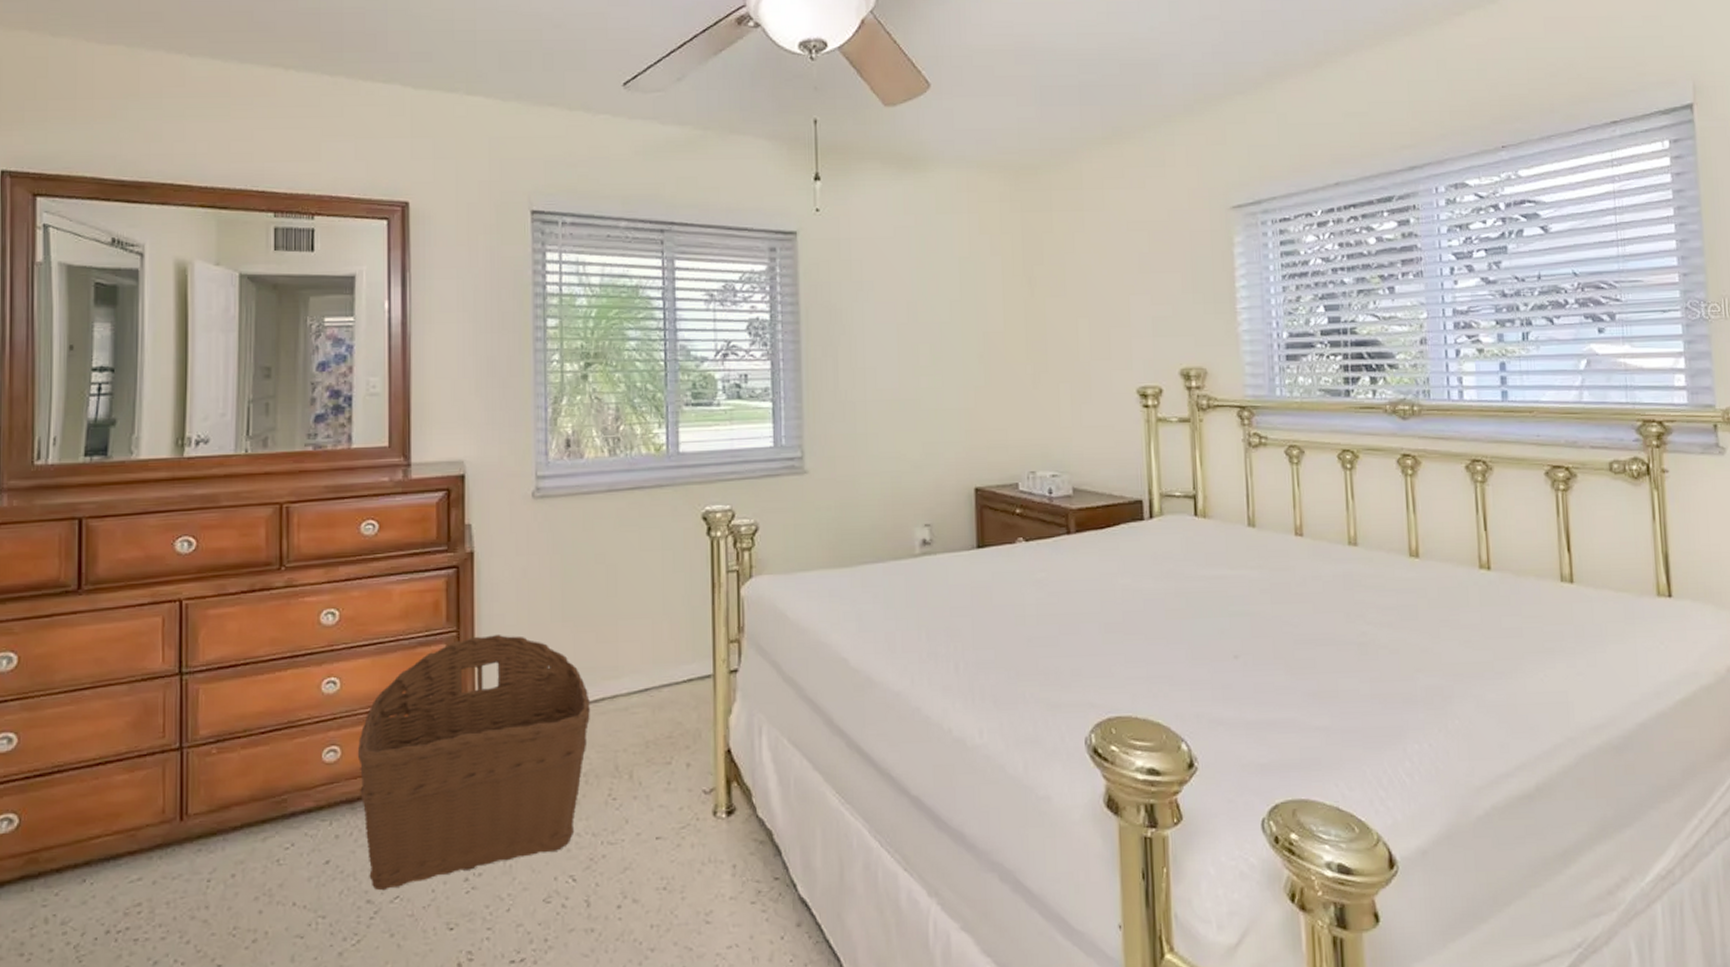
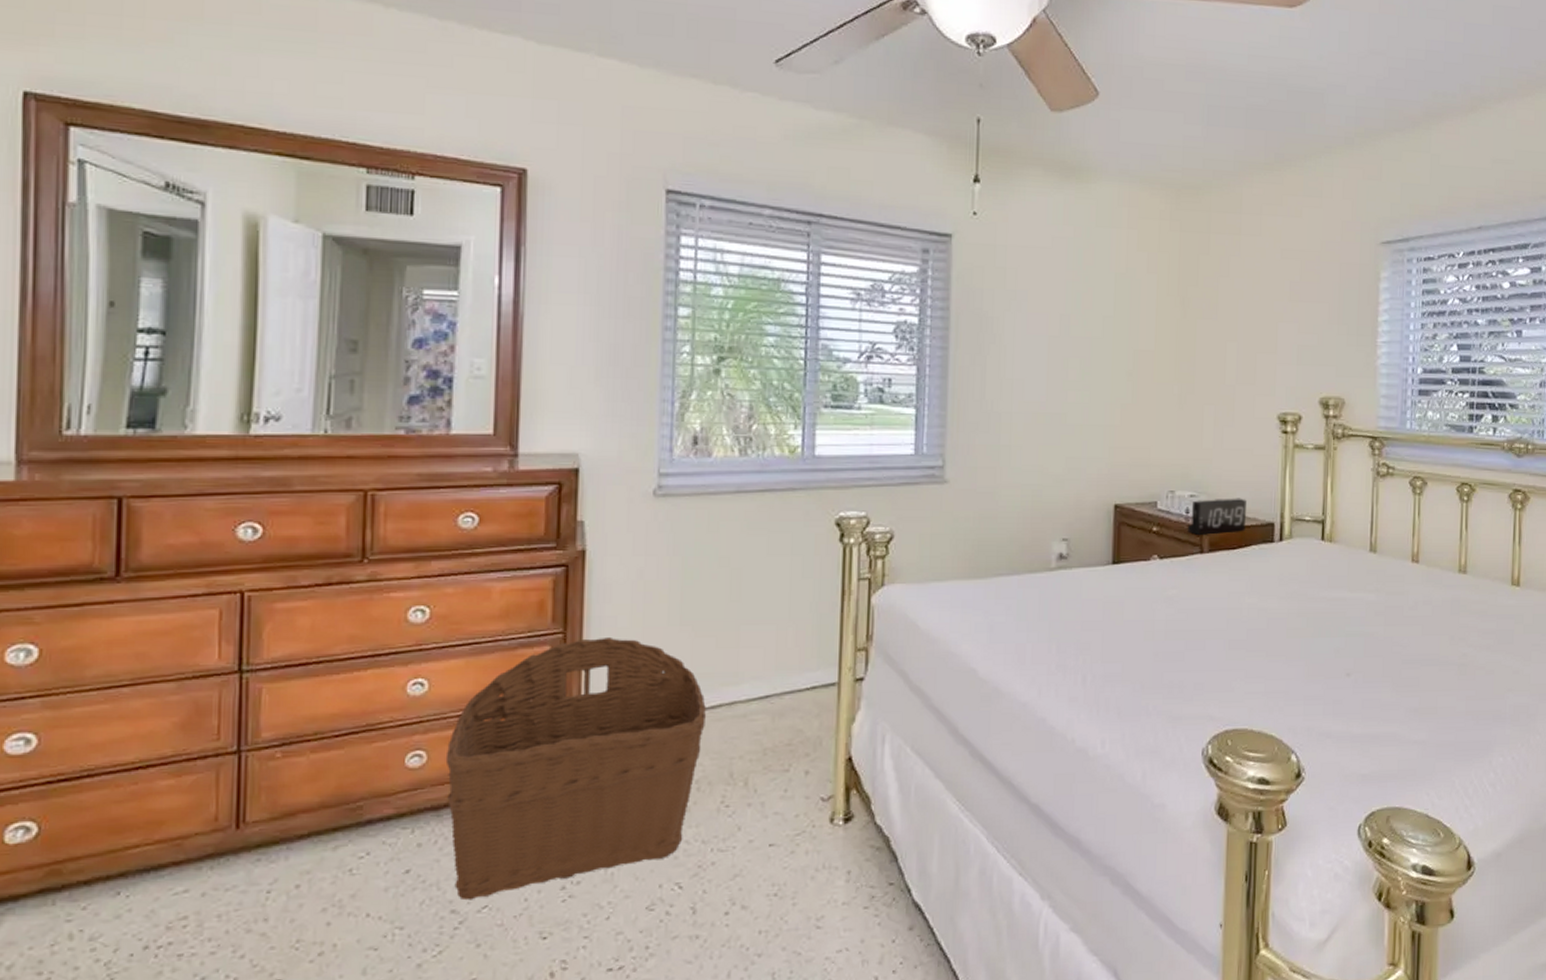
alarm clock: none [1051,476,1113,515] -> present [1187,498,1247,535]

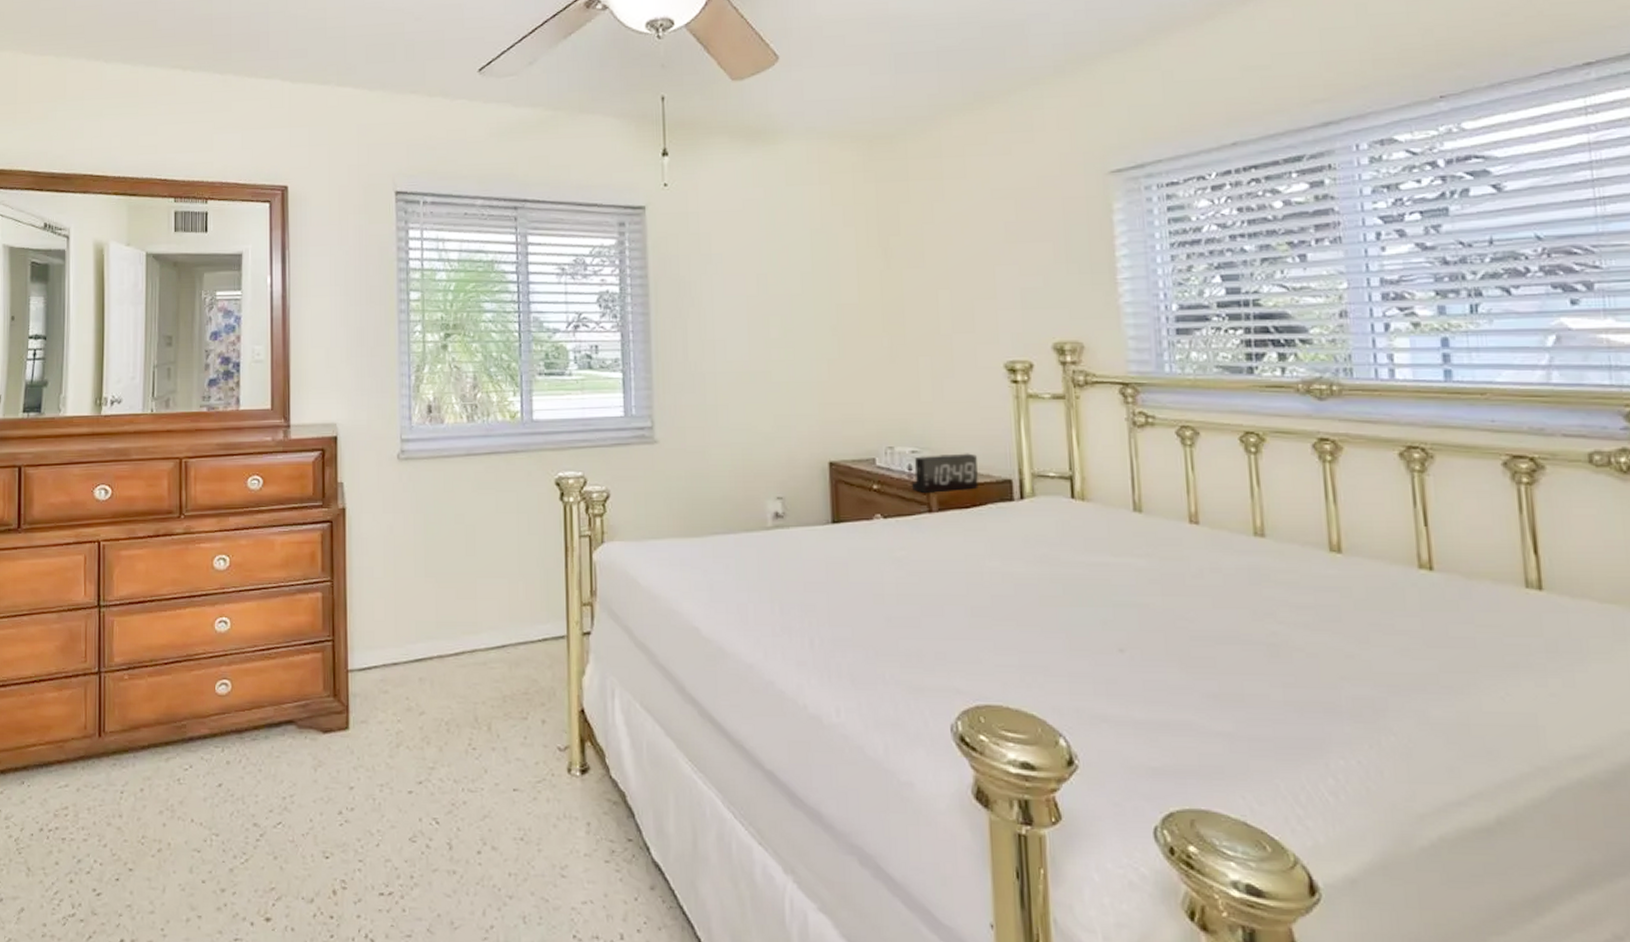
wicker basket: present [445,636,706,901] -> none [245,585,451,816]

